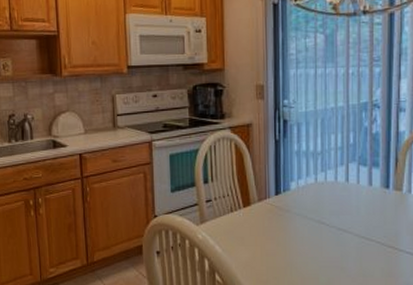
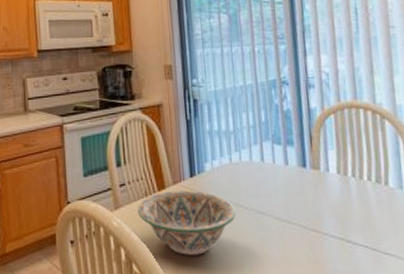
decorative bowl: none [222,207,317,267] -> present [137,190,236,255]

